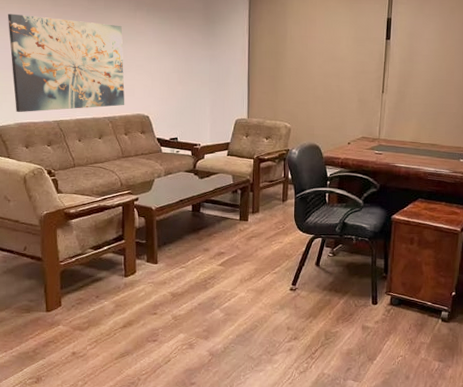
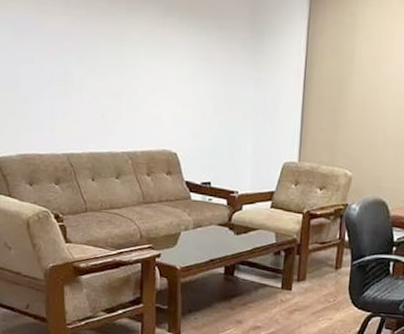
wall art: present [7,13,125,113] -> none [9,15,149,142]

